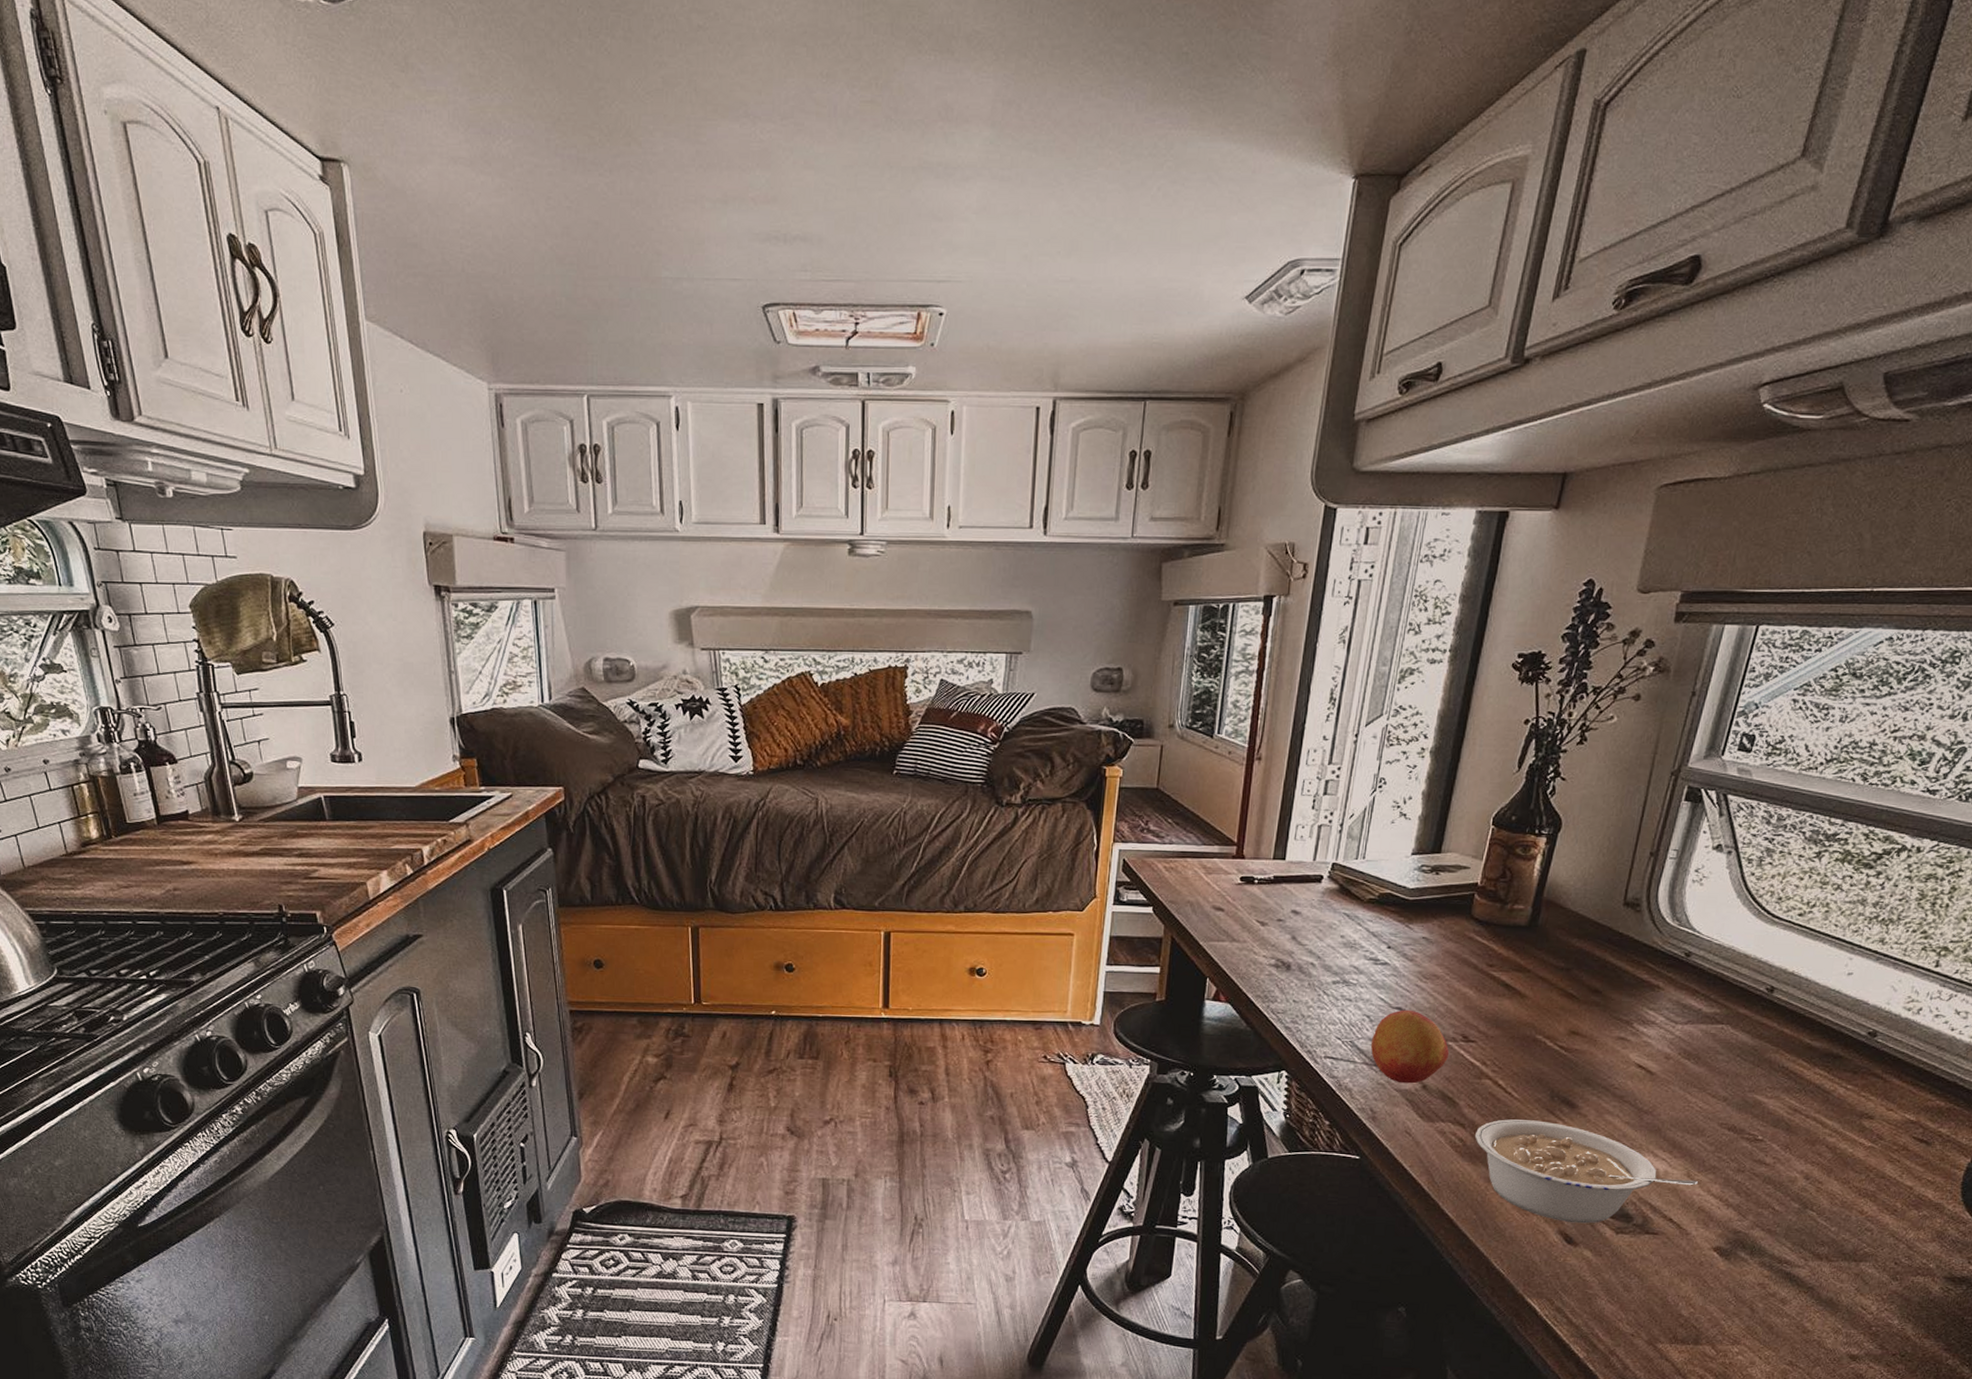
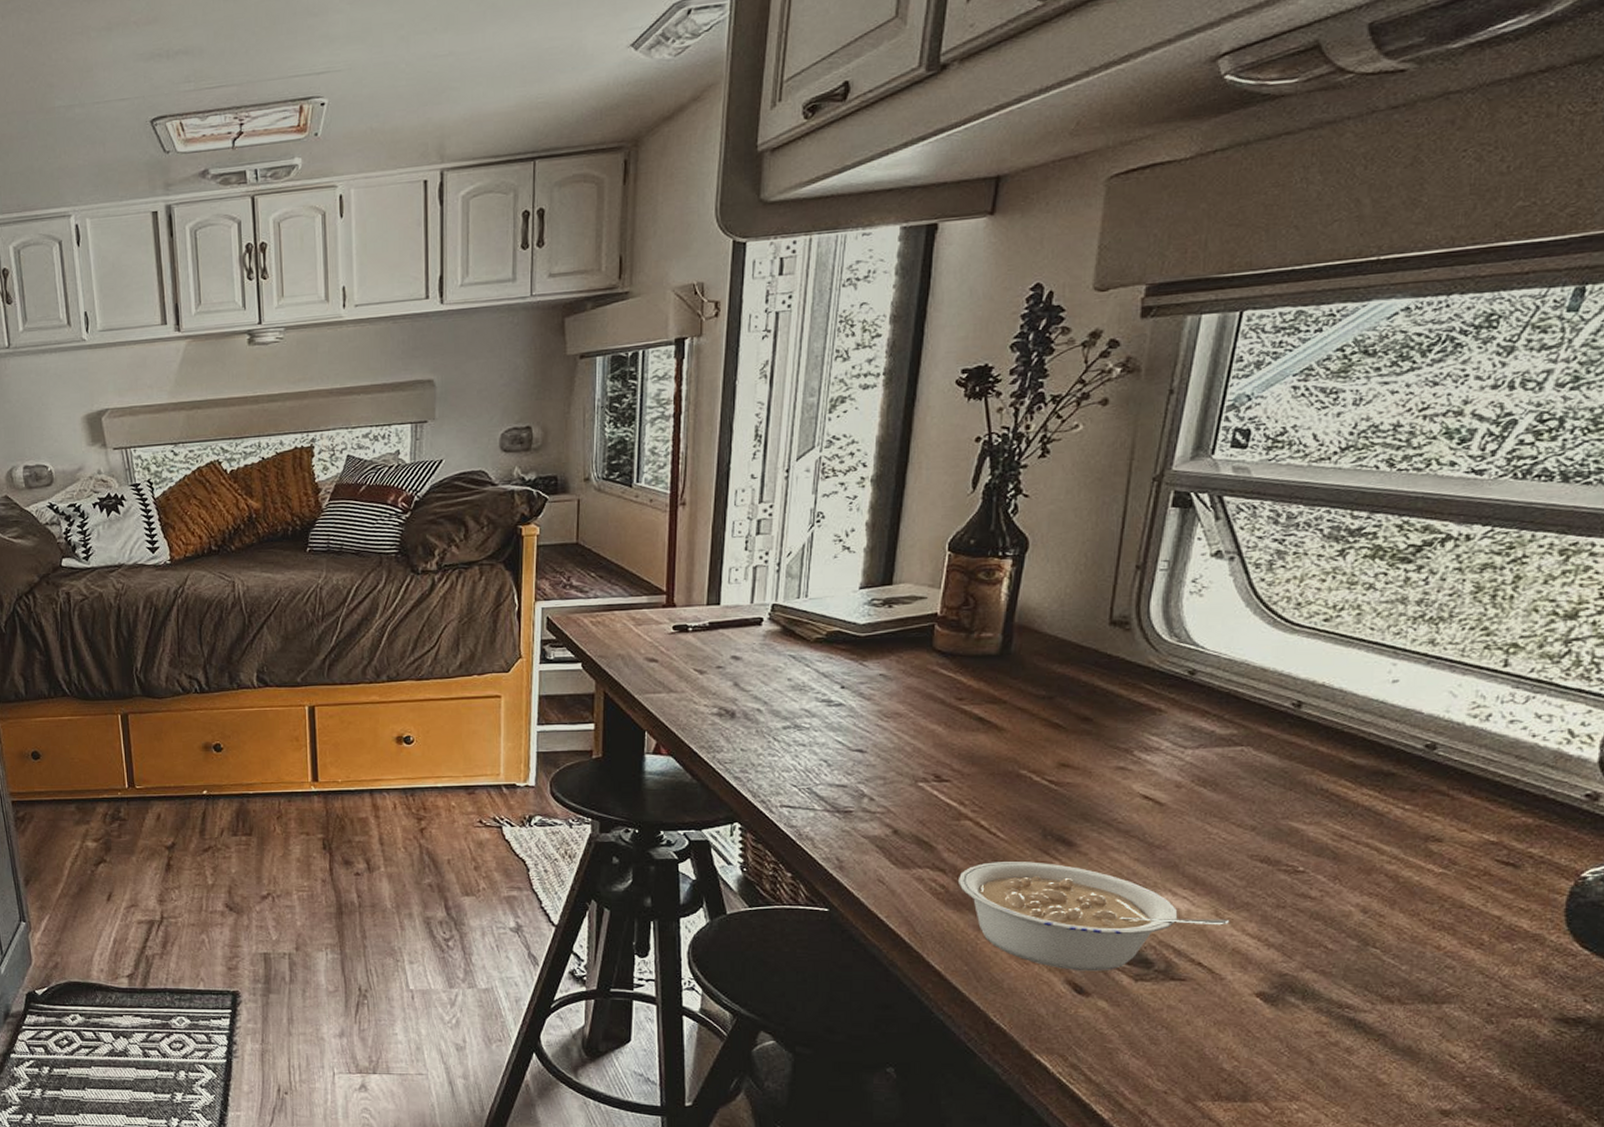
fruit: present [1370,1009,1450,1084] -> none [830,751,921,829]

